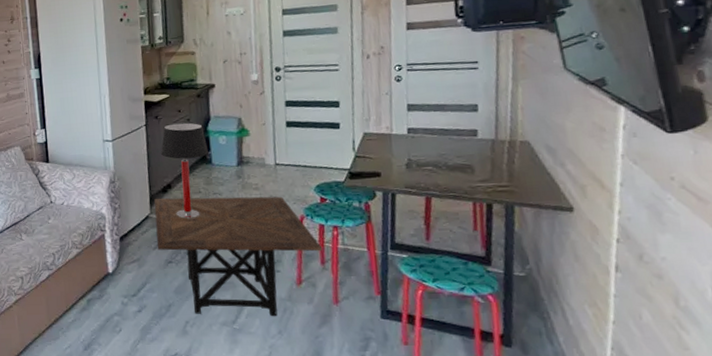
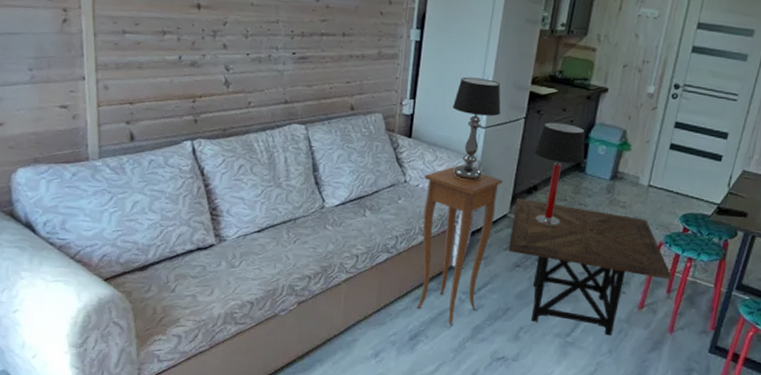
side table: none [66,179,139,330] -> present [417,165,504,326]
table lamp: none [79,98,122,191] -> present [453,76,501,181]

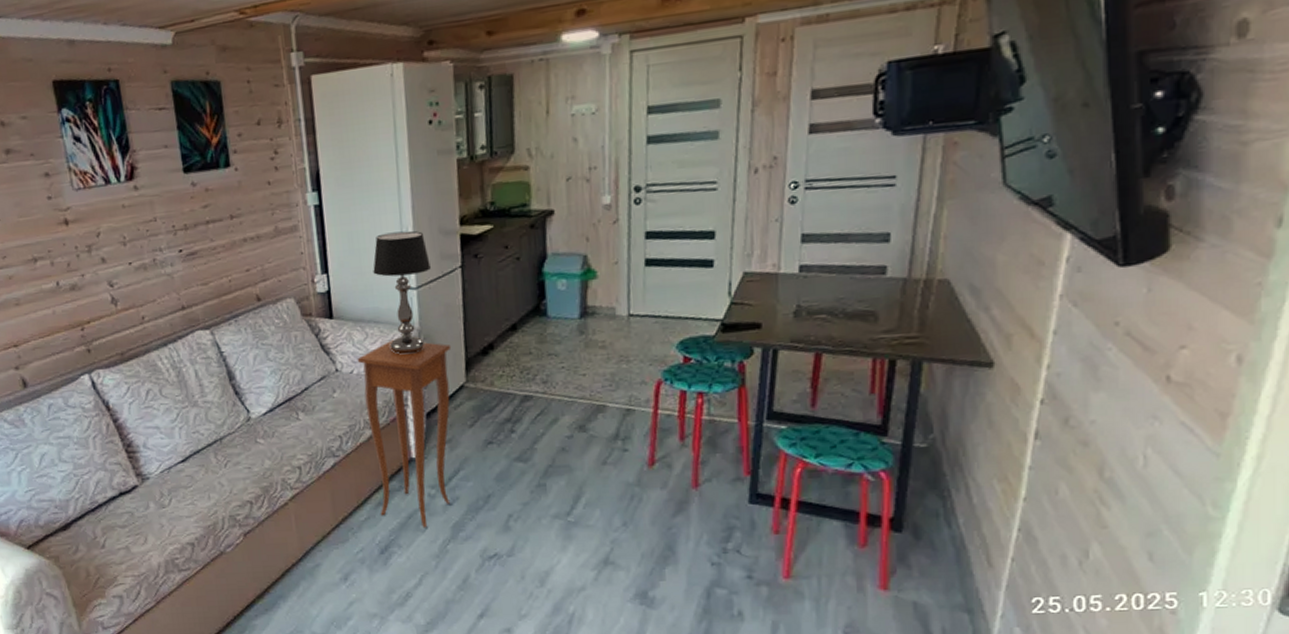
side table: present [508,197,673,336] -> none [471,356,683,506]
table lamp: present [534,122,585,226] -> none [480,262,544,387]

